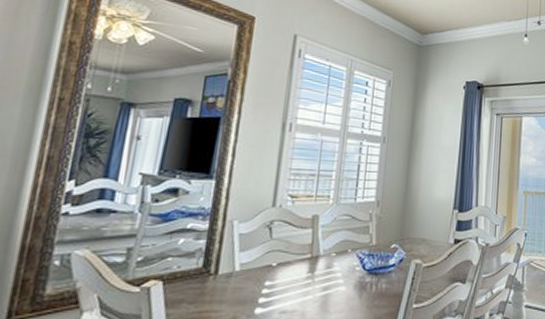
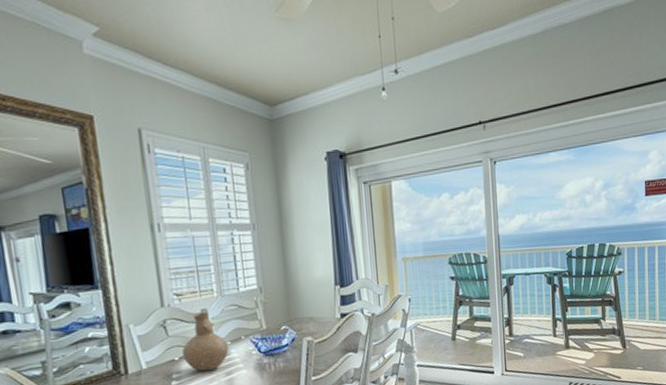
vase: none [281,218,332,283] -> present [182,312,229,372]

